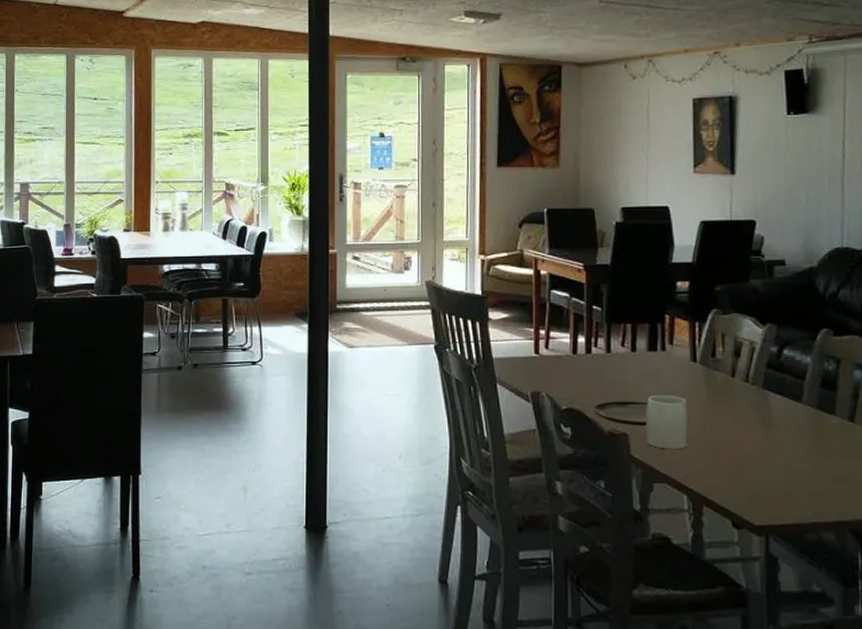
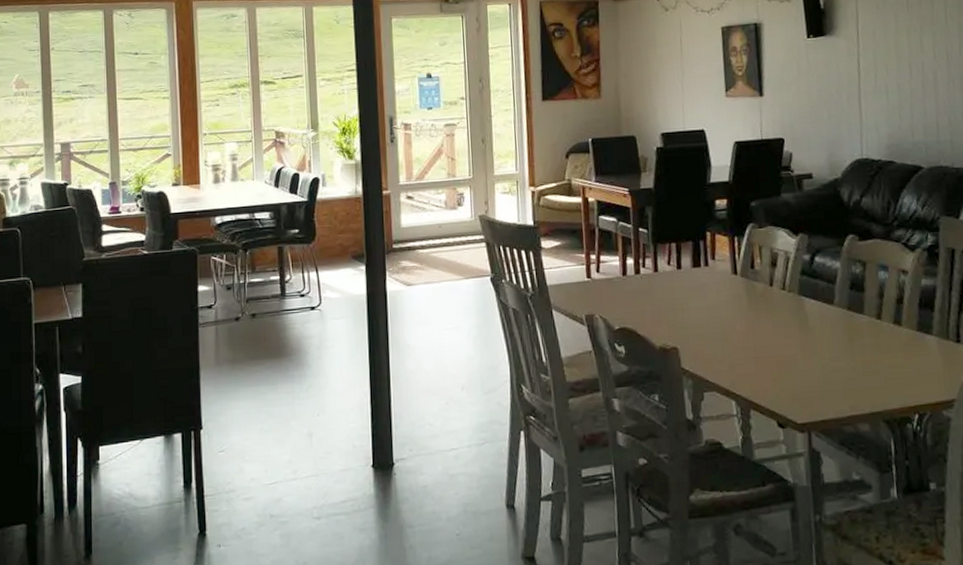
plate: present [594,401,648,427] -> none [645,315,696,340]
mug: present [645,394,689,450] -> none [693,307,734,360]

